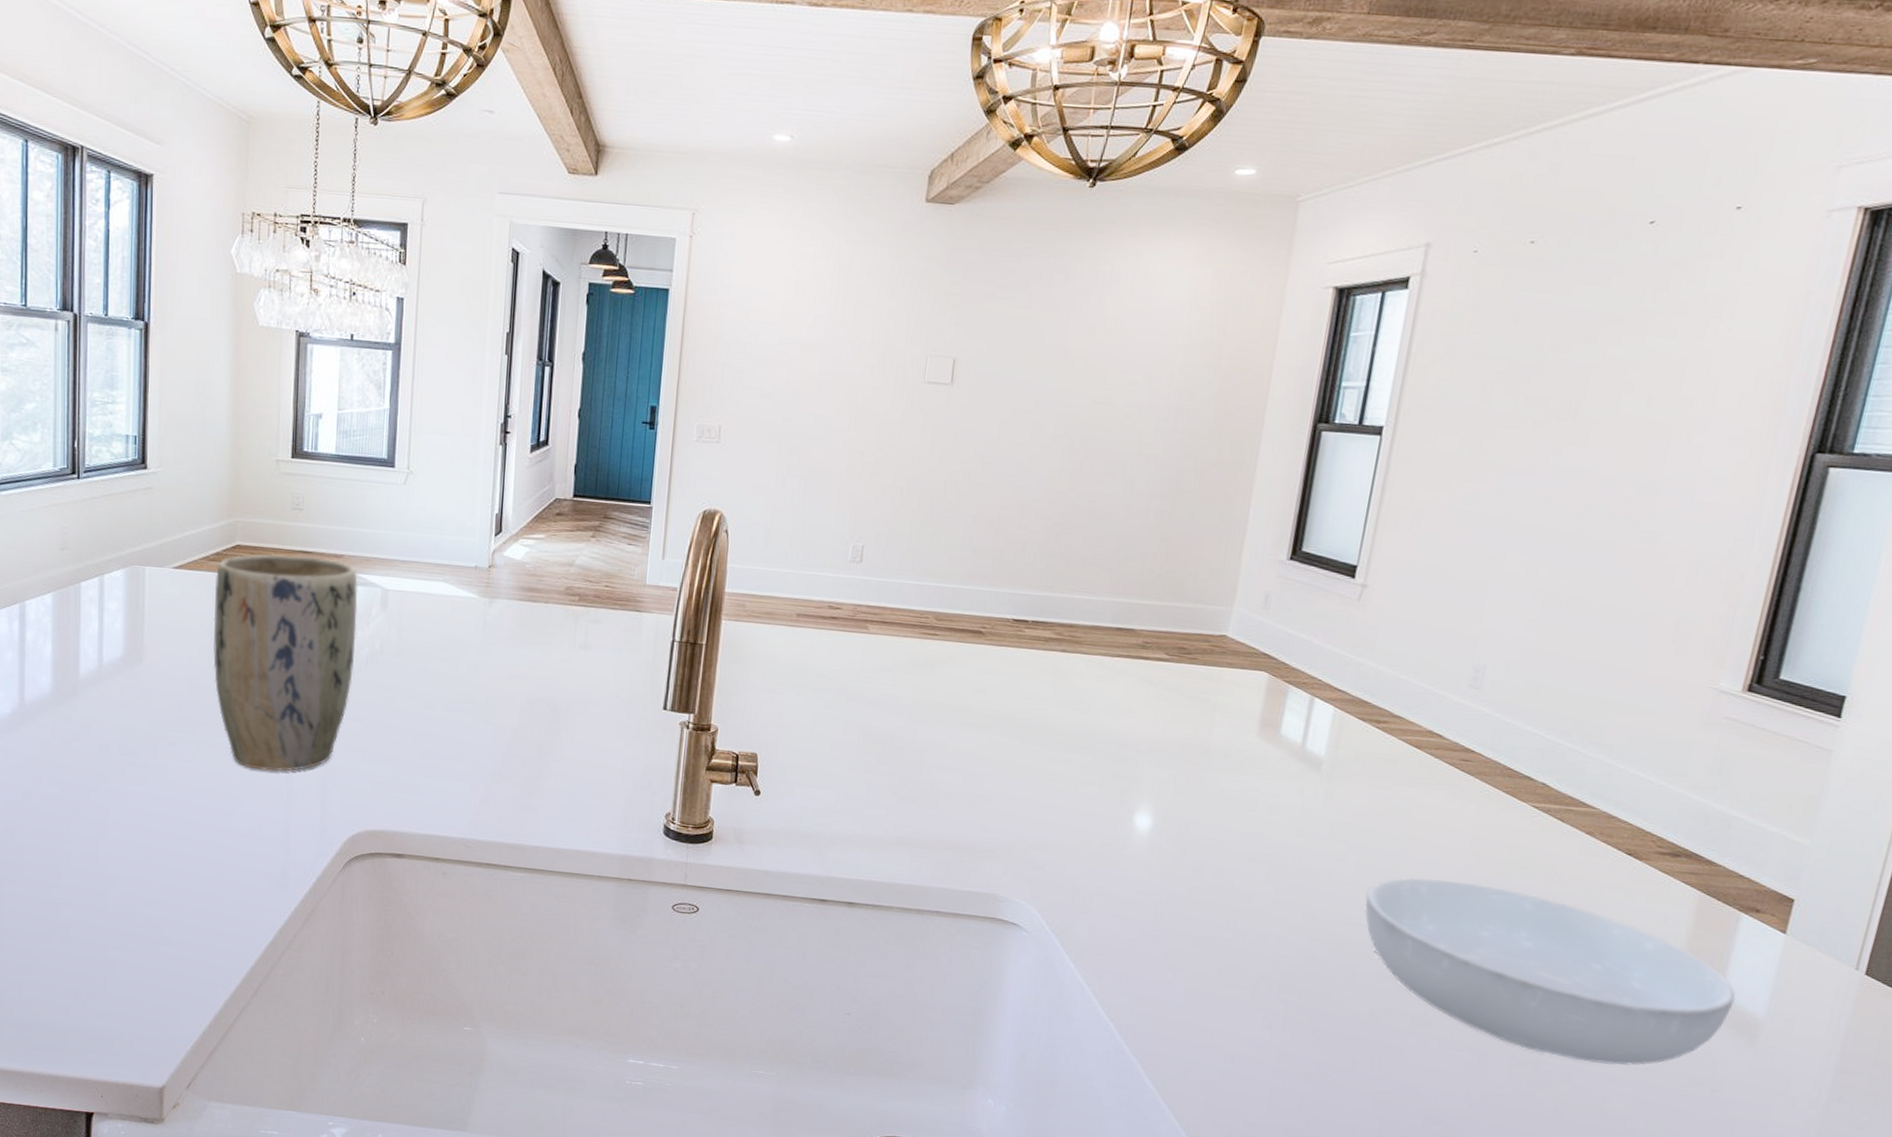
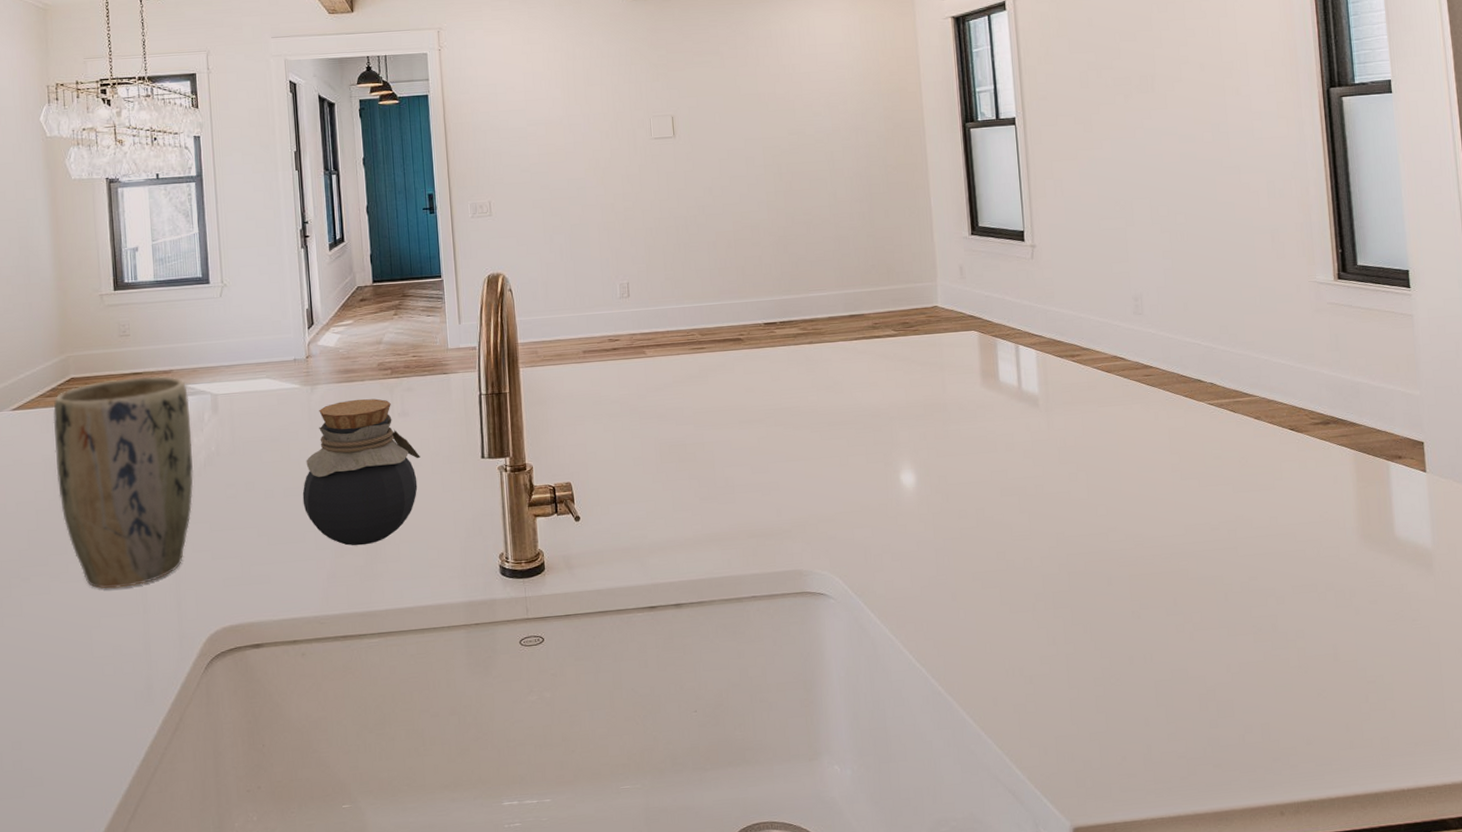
jar: none [464,621,597,777] -> present [302,398,420,546]
serving bowl: present [1365,877,1736,1065] -> none [1101,478,1407,617]

